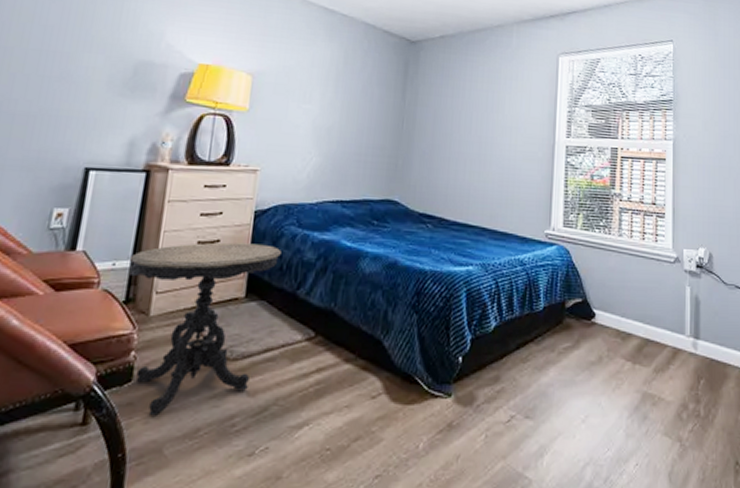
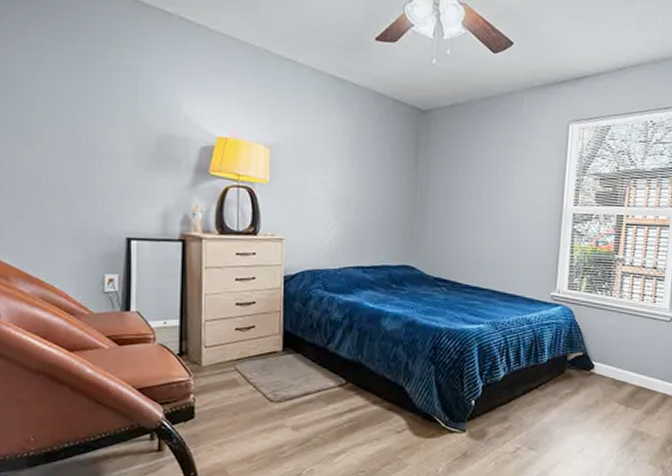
side table: present [129,242,281,416] -> none [177,304,311,445]

